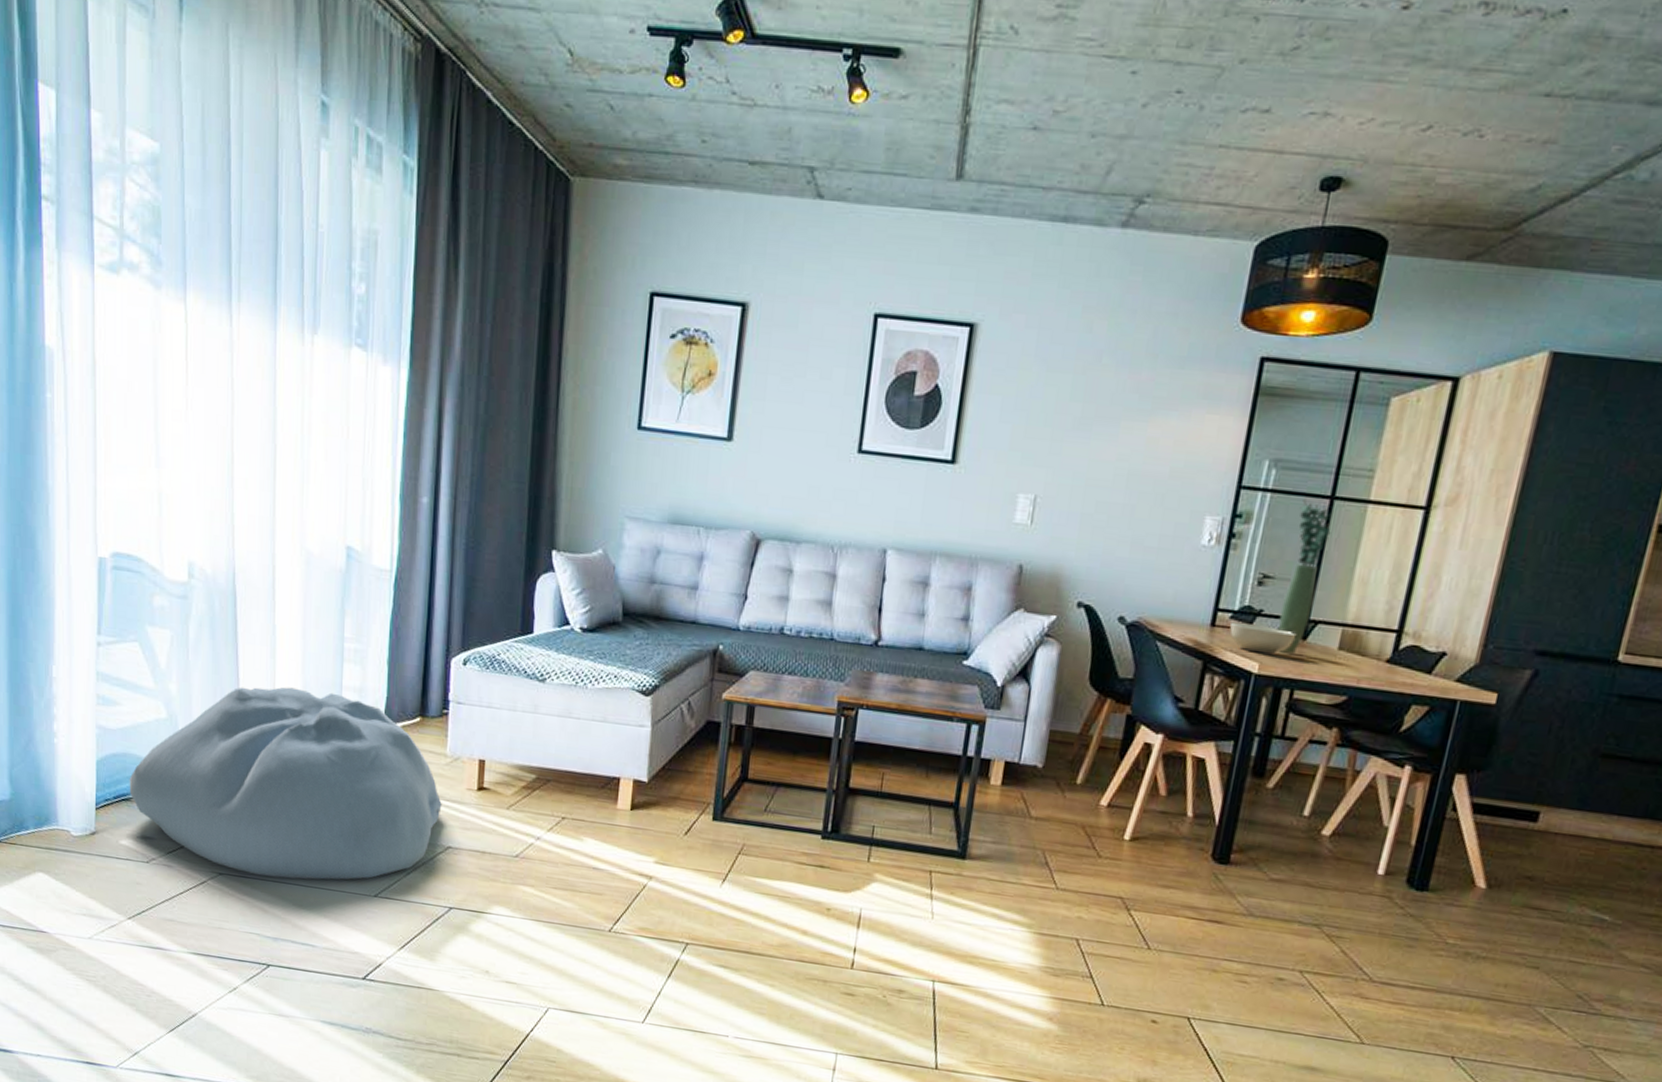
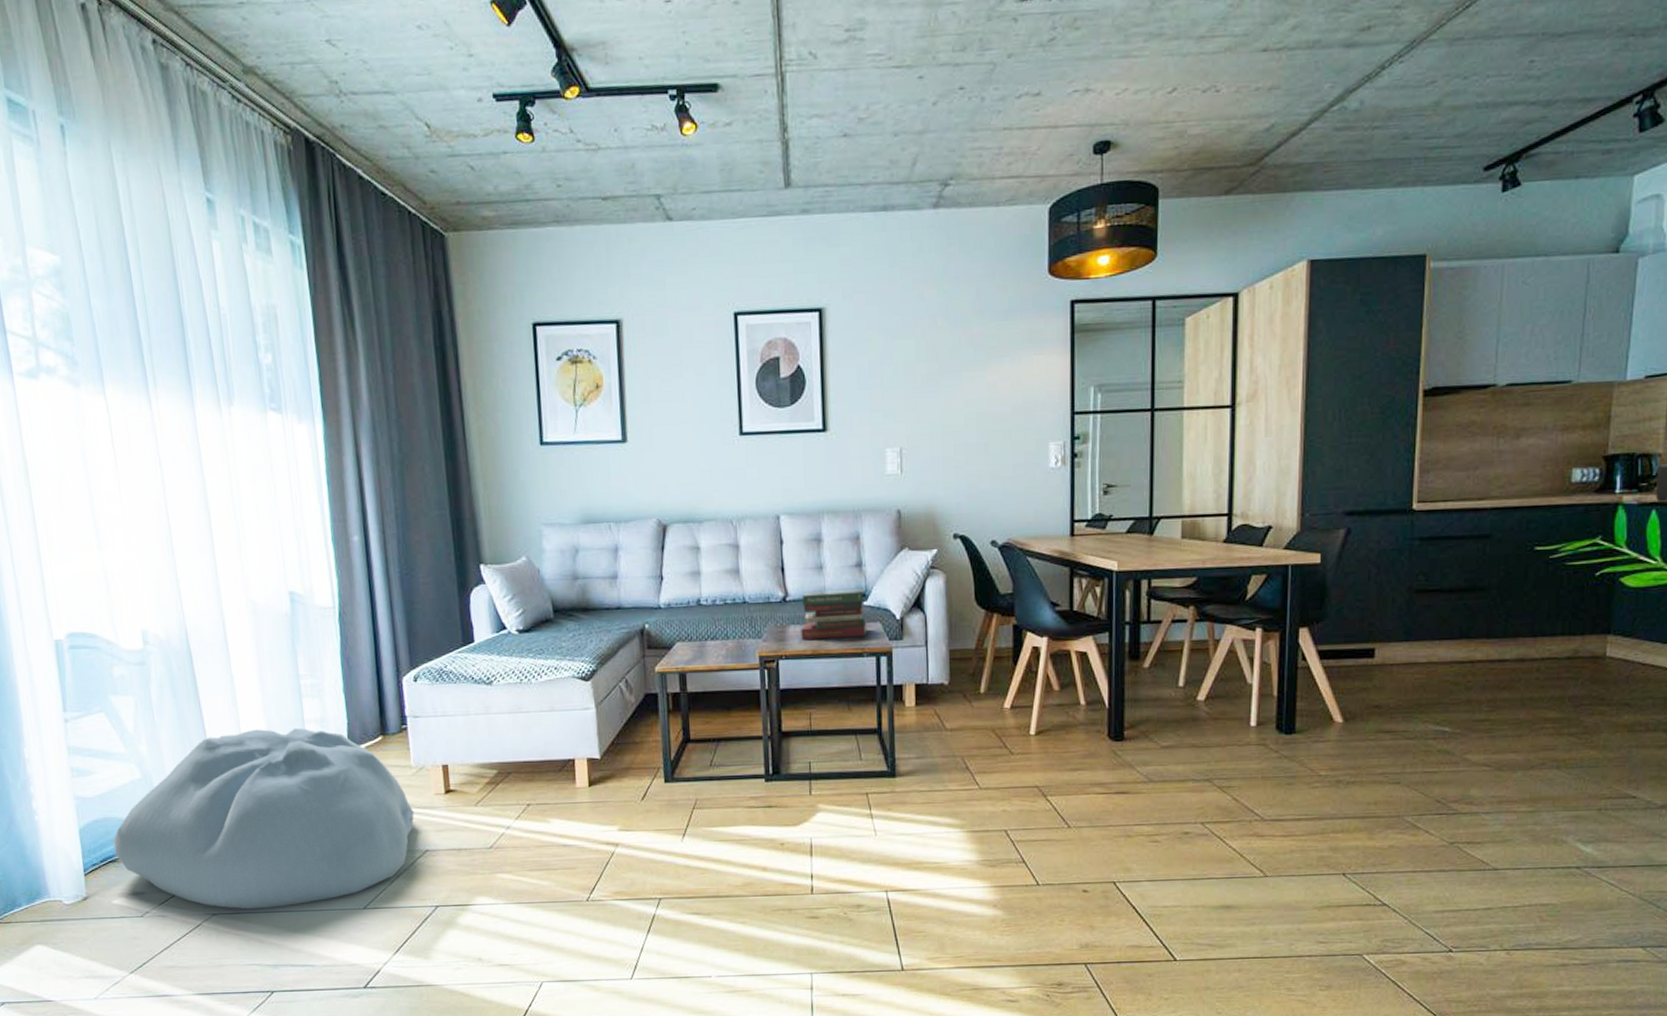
books: none [887,638,967,699] -> present [801,587,867,640]
bowl: present [1229,622,1297,655] -> none [1086,528,1145,553]
vase: present [1278,498,1331,654] -> none [1127,414,1157,550]

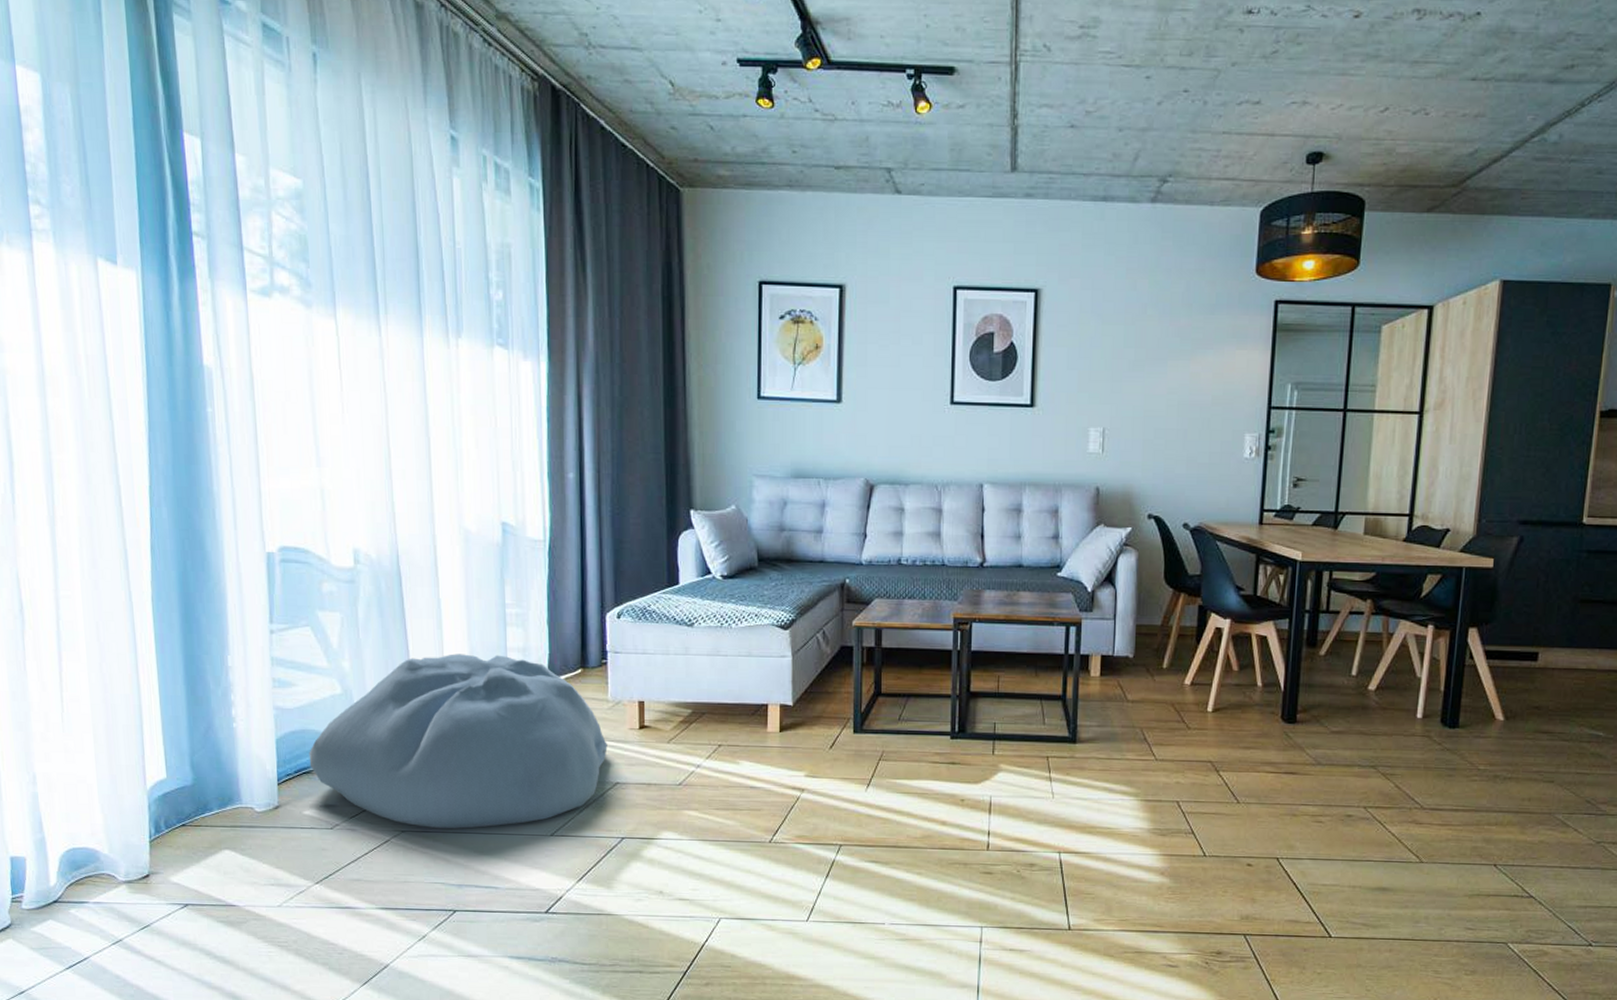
books: present [801,587,867,640] -> none [995,558,1059,606]

